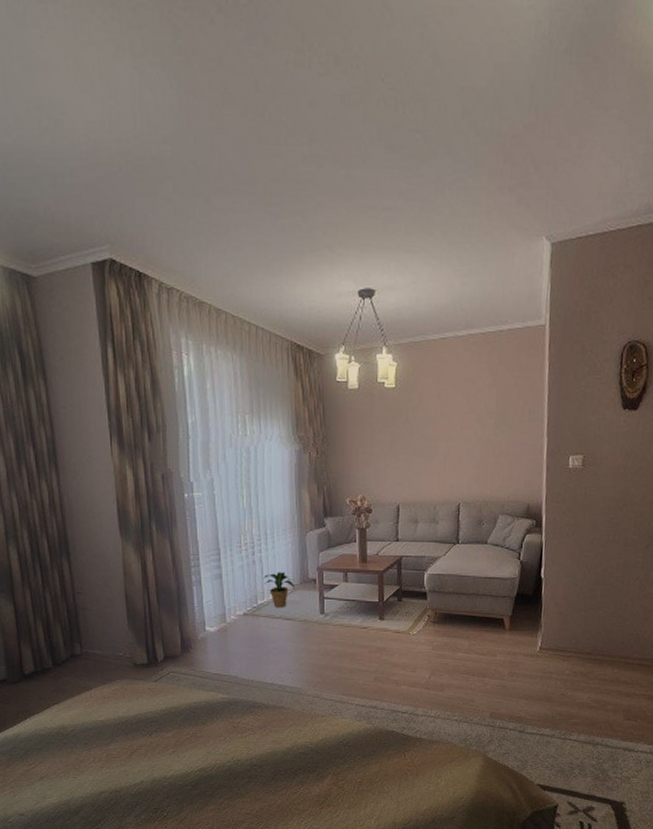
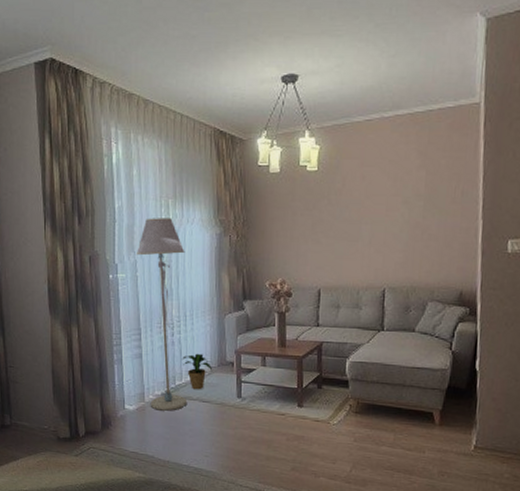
floor lamp: none [212,434,270,631] -> present [135,218,188,411]

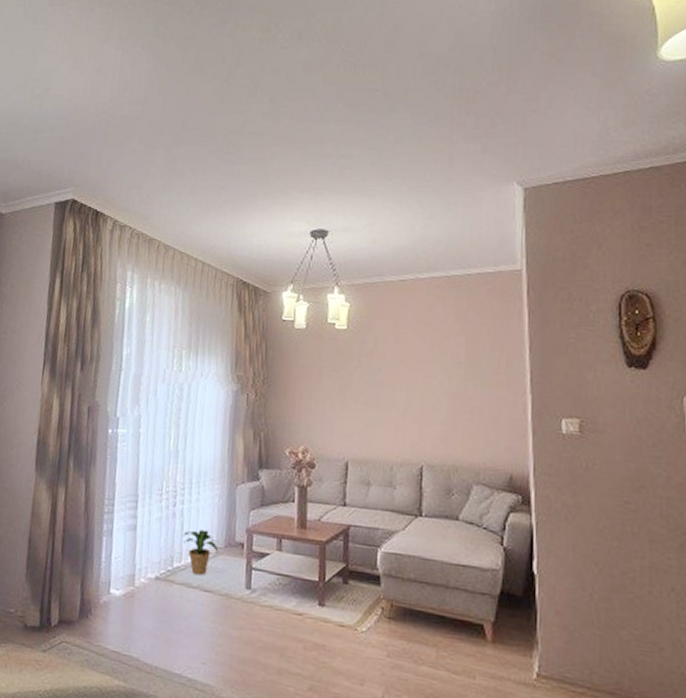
floor lamp: present [135,218,188,411] -> none [140,368,196,600]

